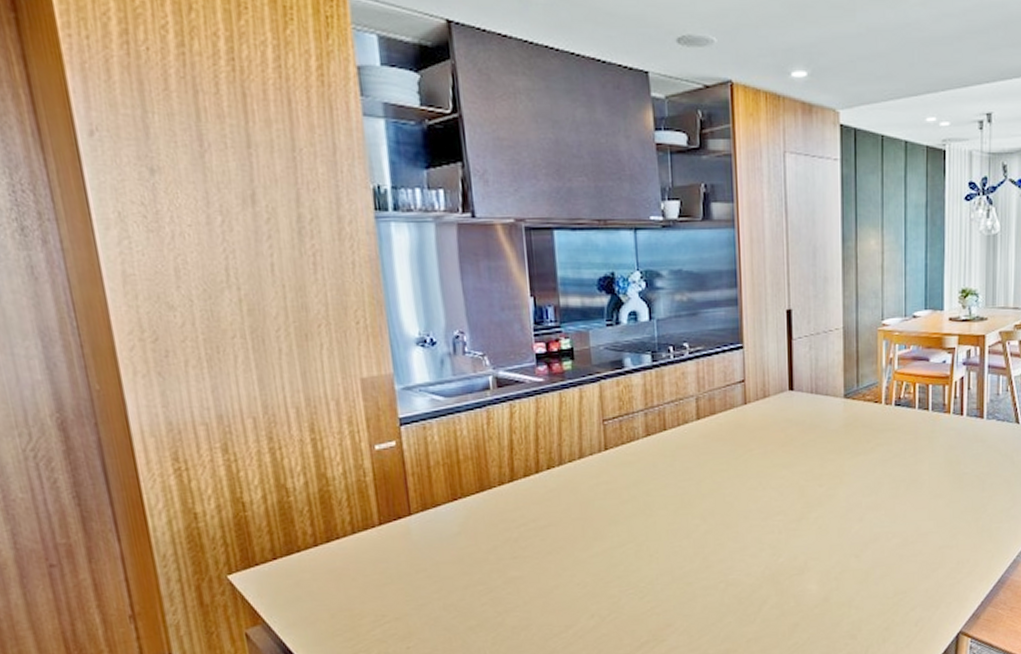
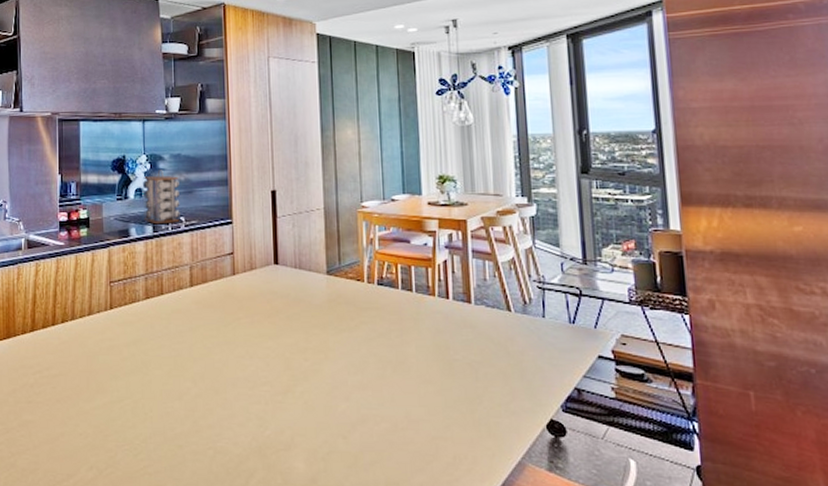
spice rack: none [637,287,683,353] -> present [142,168,180,225]

